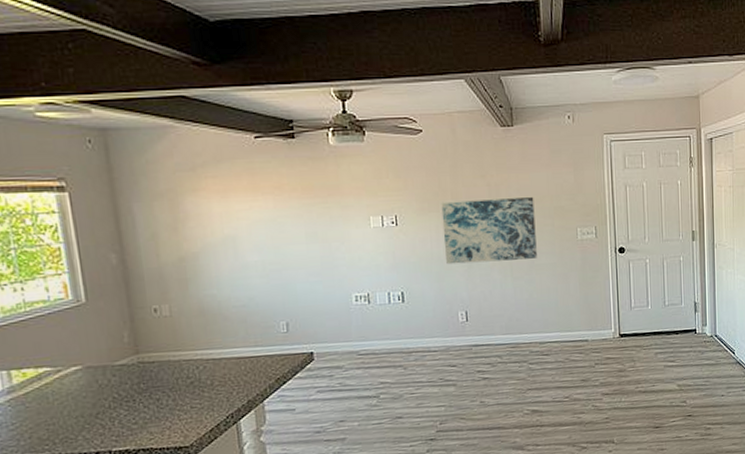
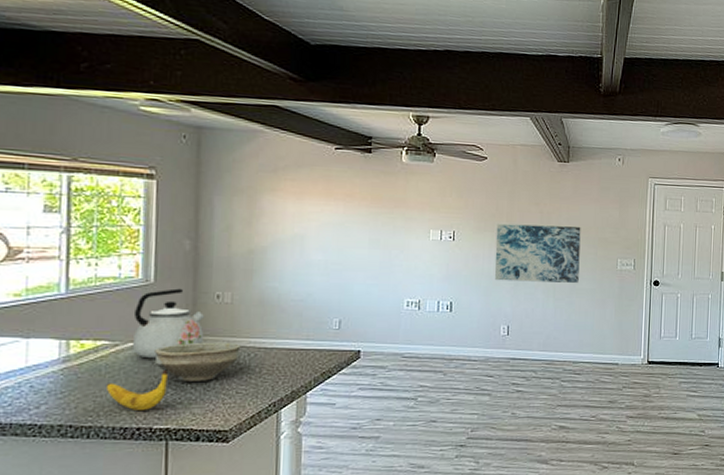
banana: none [56,391,120,435] -> present [105,369,168,410]
kettle: none [70,306,149,382] -> present [132,288,205,359]
bowl: none [99,356,189,402] -> present [154,342,241,381]

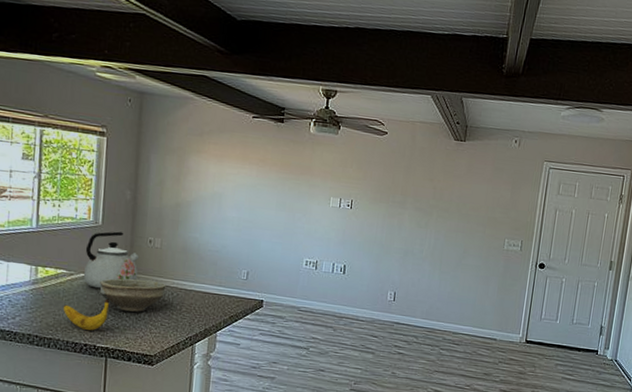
wall art: present [495,223,581,283] -> none [386,196,472,259]

